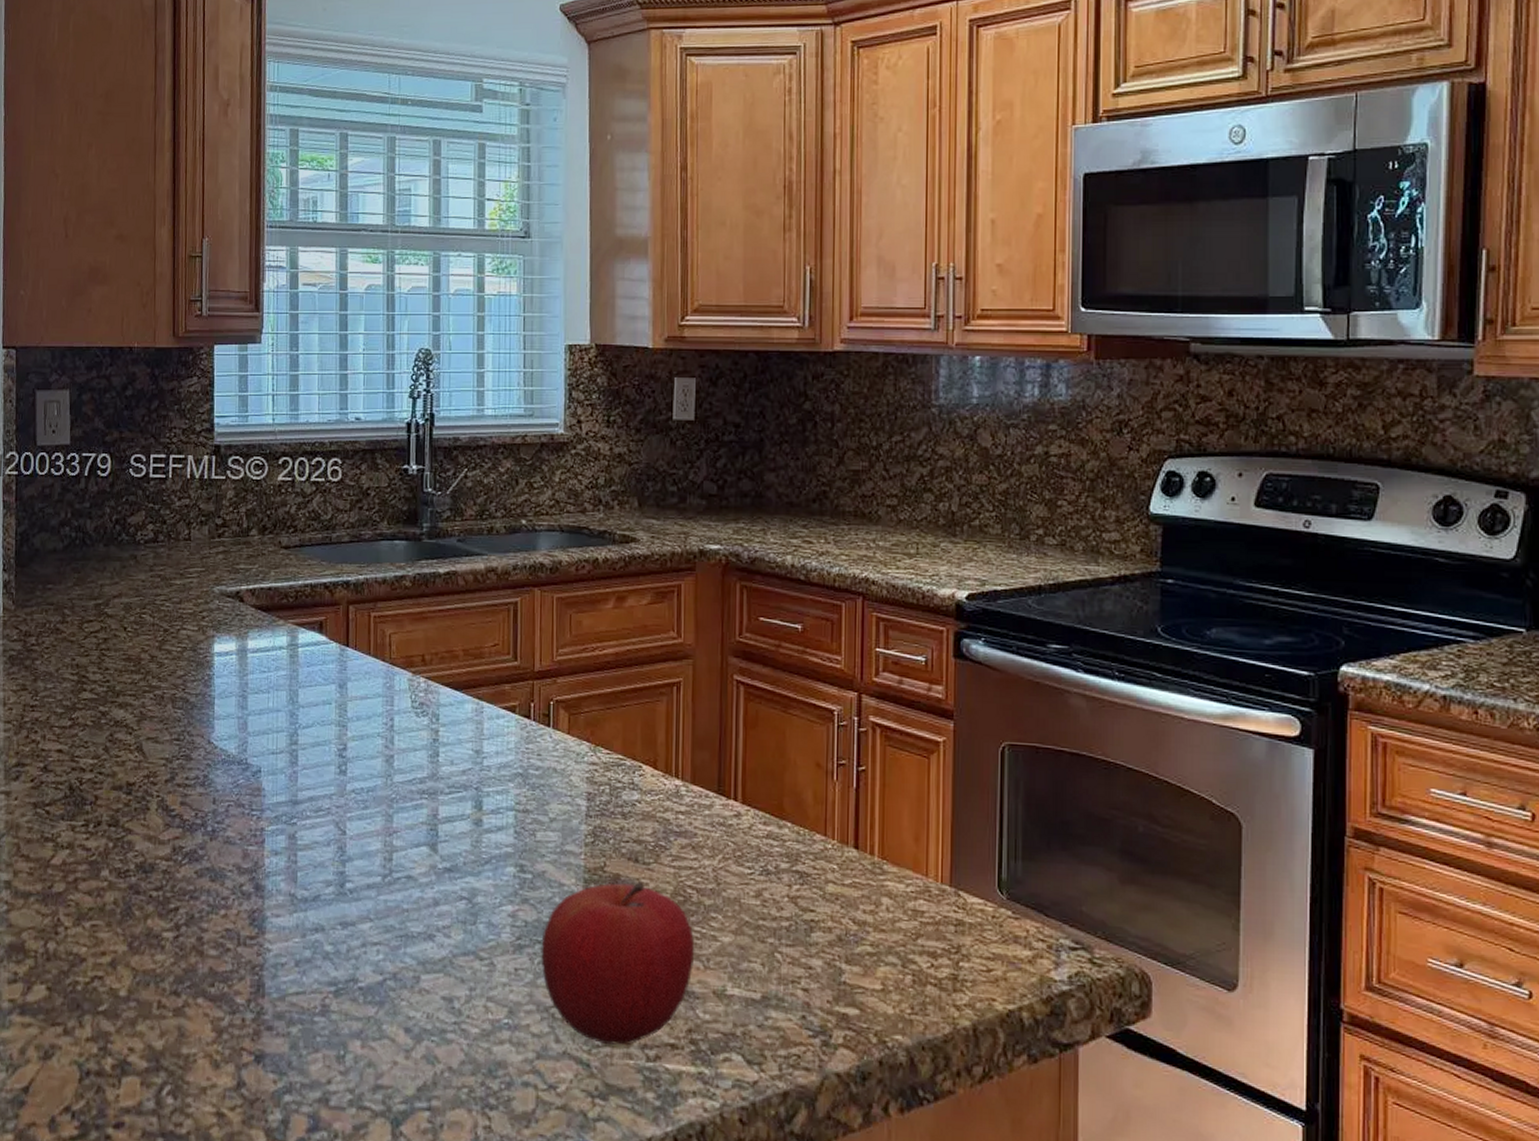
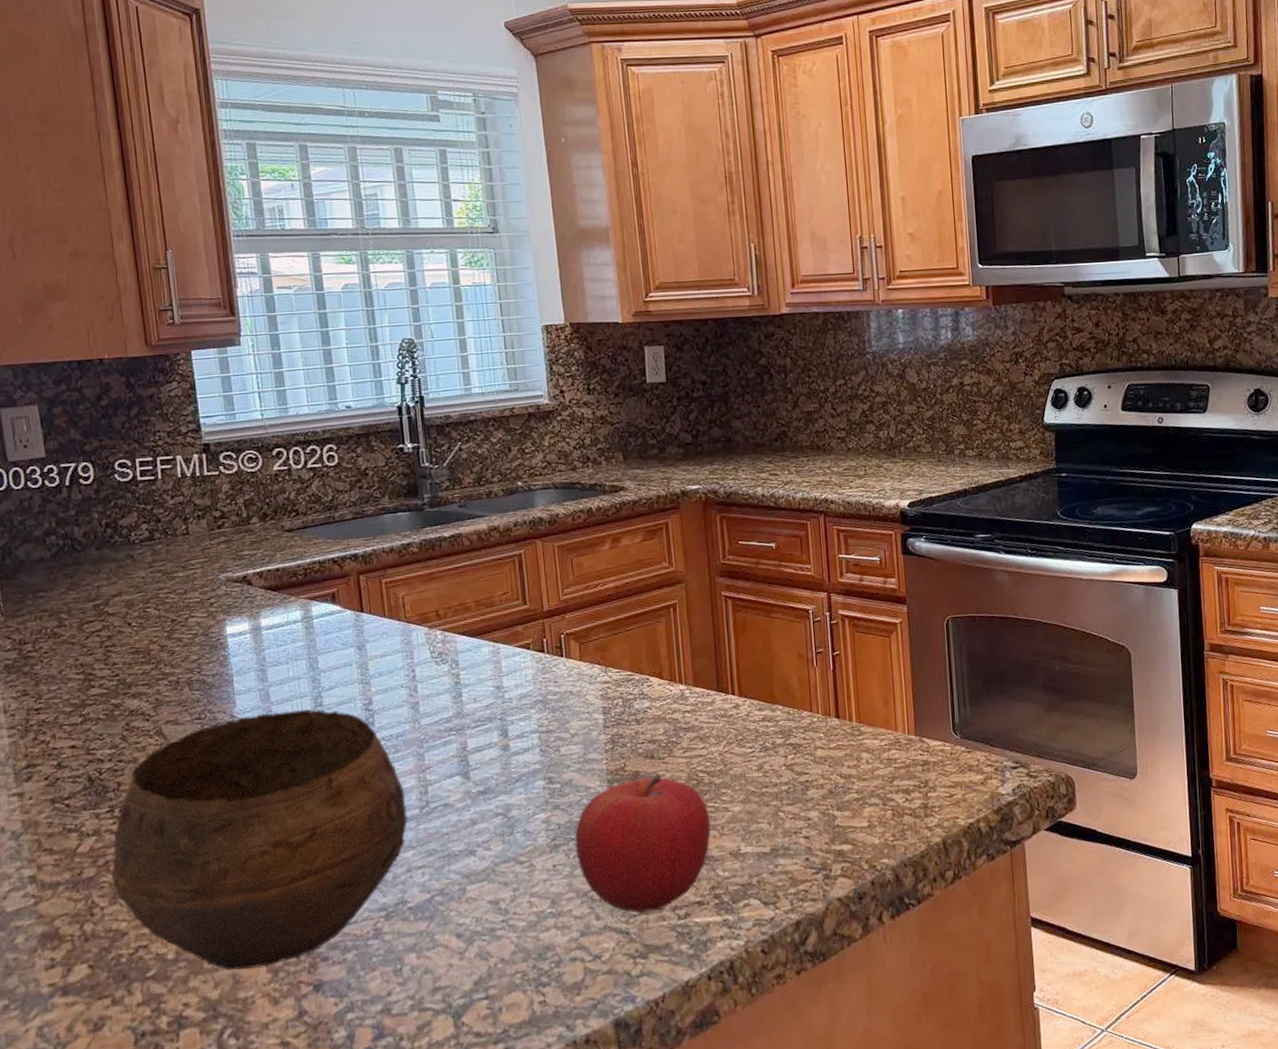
bowl: none [78,743,369,1024] -> present [111,709,408,970]

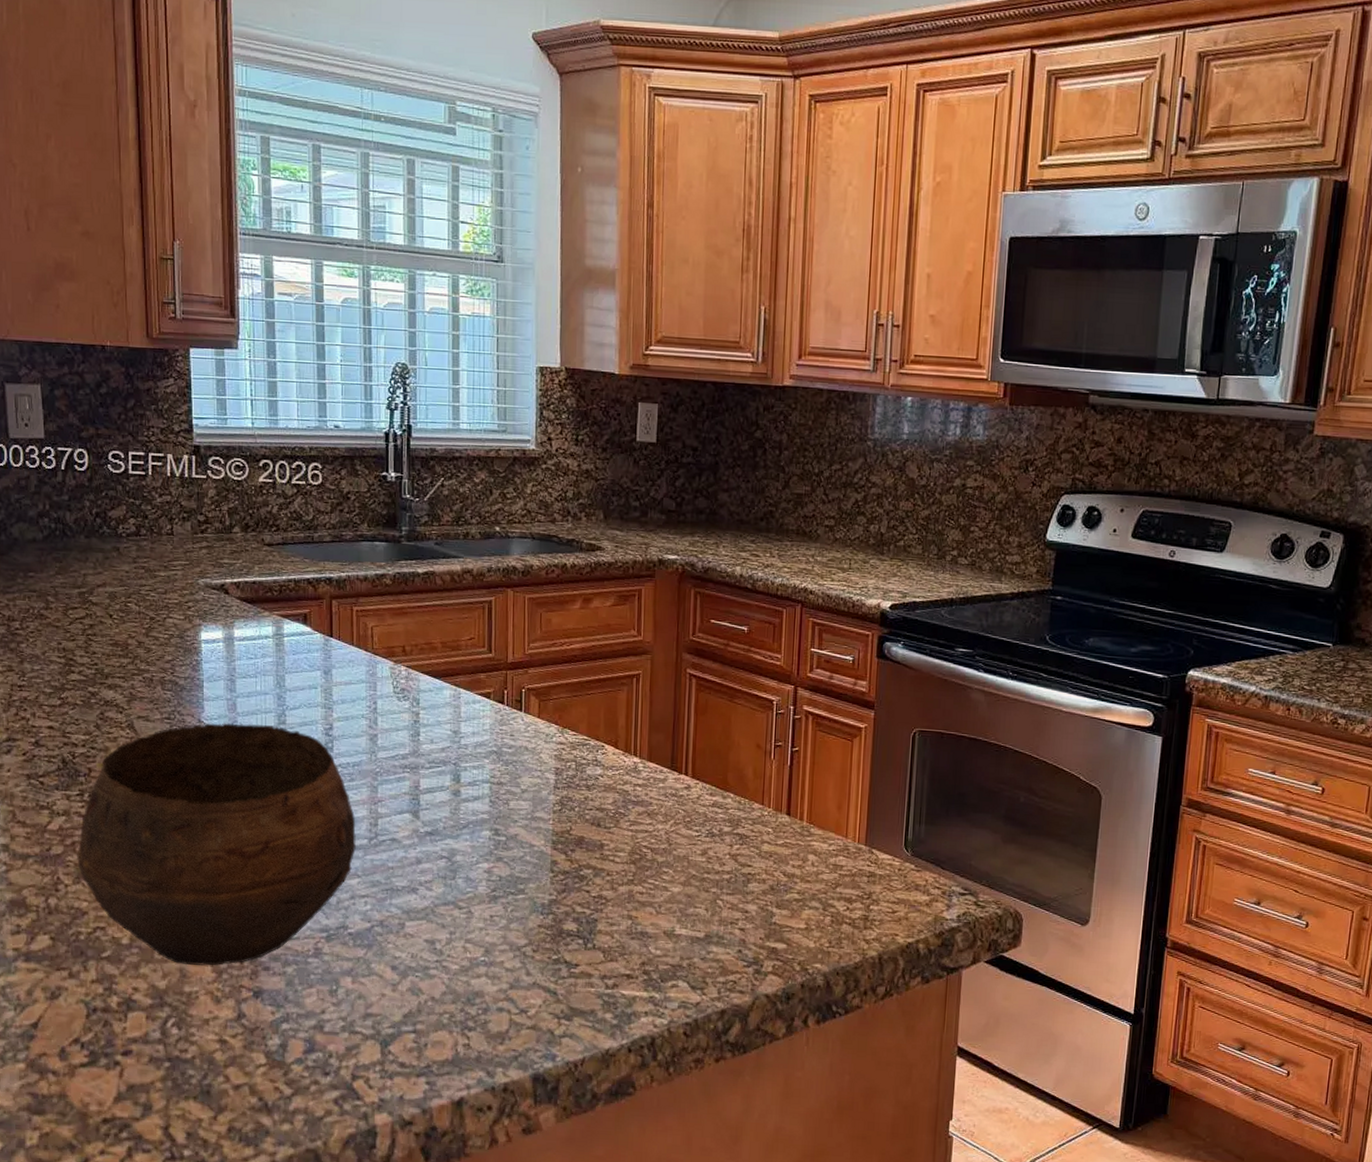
fruit: present [574,774,711,913] -> none [513,843,649,977]

